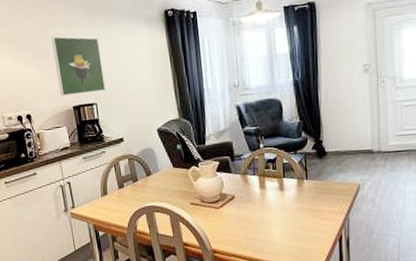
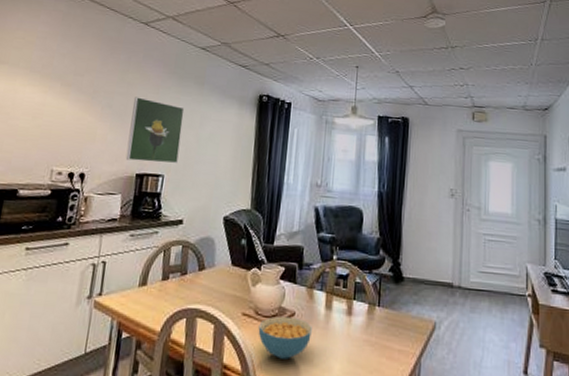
cereal bowl: none [206,199,252,232] -> present [258,316,312,359]

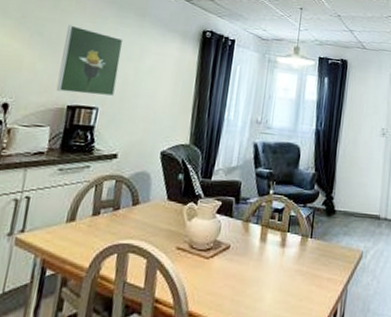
cereal bowl: present [258,316,312,359] -> none [192,249,246,291]

